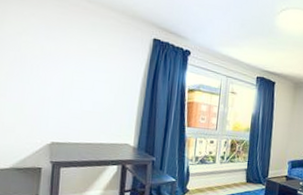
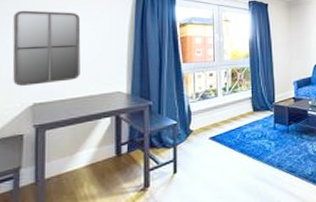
home mirror: none [35,54,98,127] -> present [12,10,81,86]

